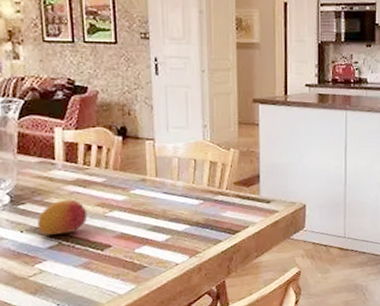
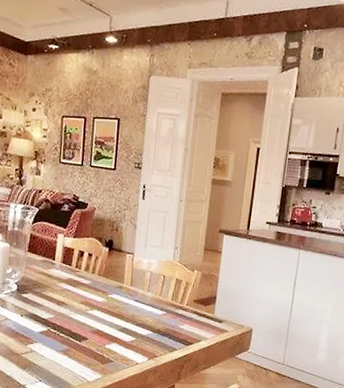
fruit: present [37,199,88,235] -> none [34,294,73,323]

